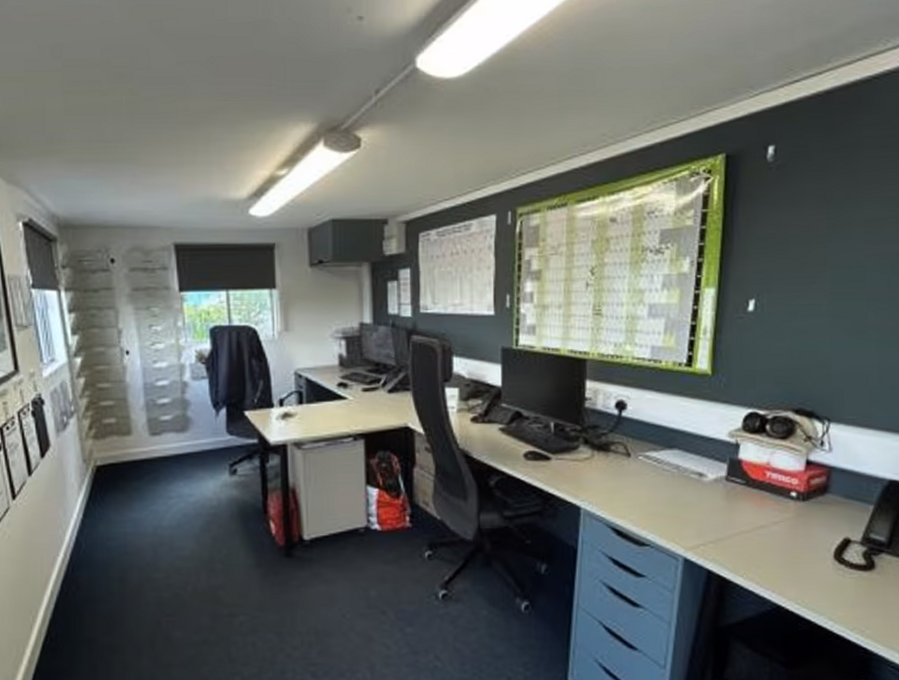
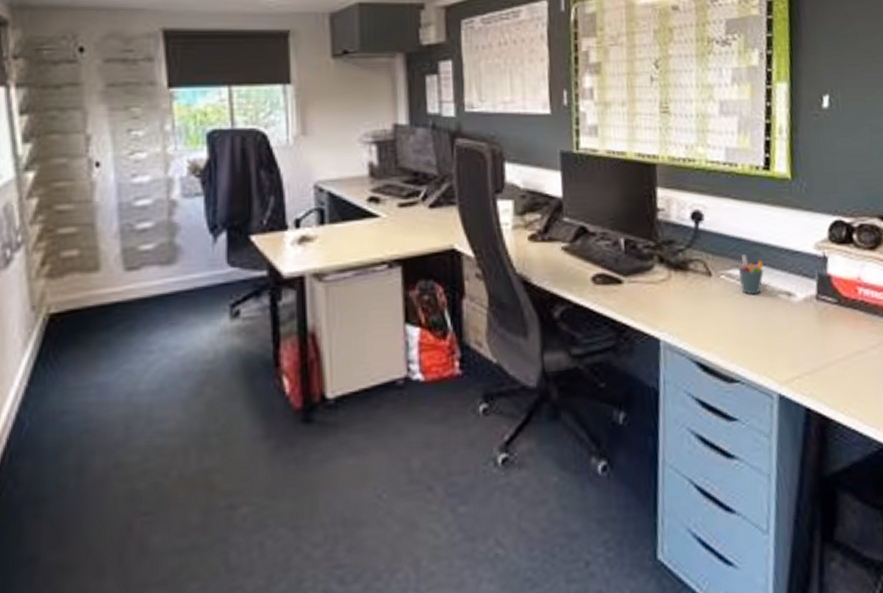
pen holder: none [655,440,680,474] -> present [738,255,764,295]

